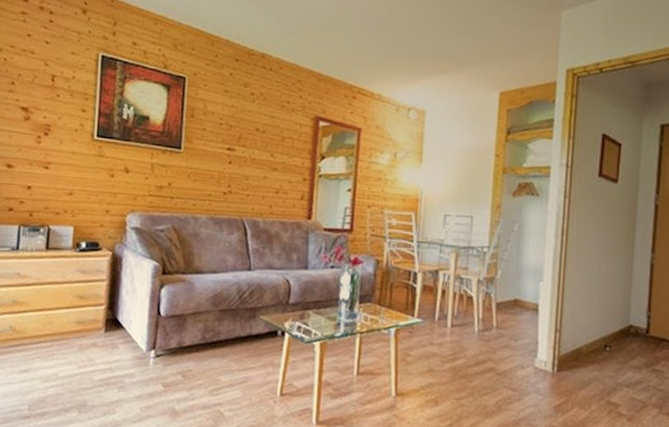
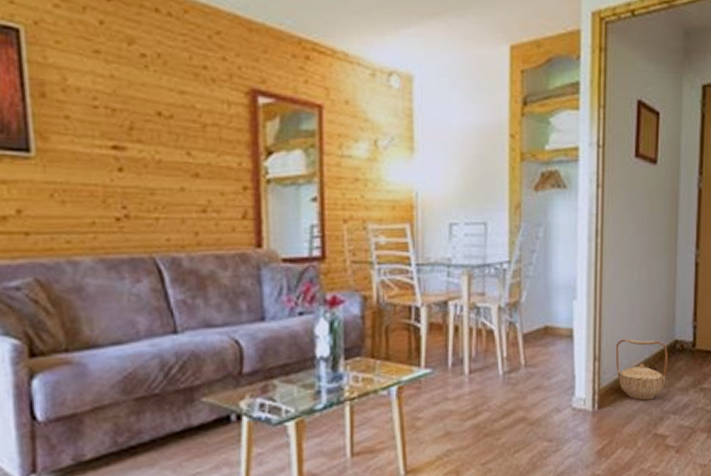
basket: none [574,318,623,372] -> present [615,339,668,401]

